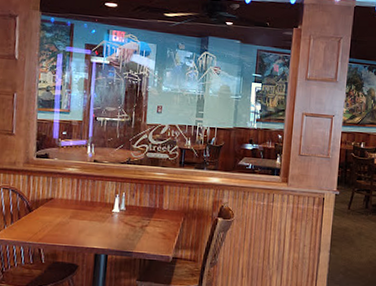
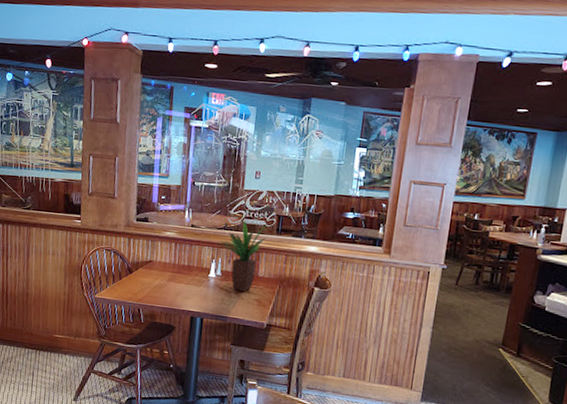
potted plant: none [120,154,170,226] -> present [216,220,267,292]

